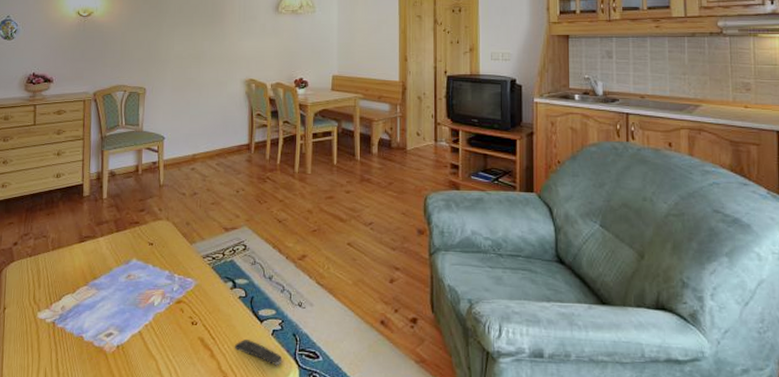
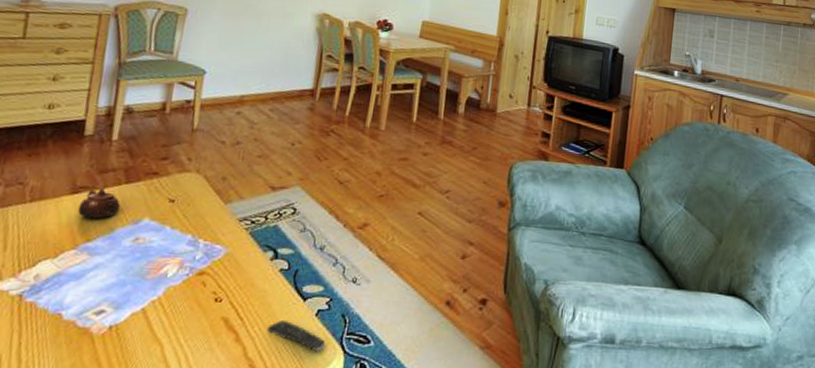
teapot: none [85,236,114,262] -> present [78,187,120,220]

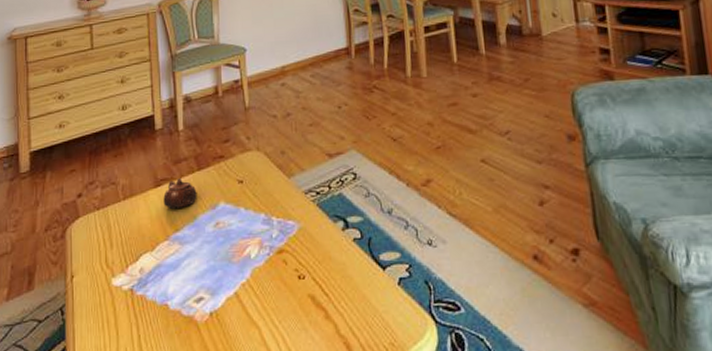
remote control: present [266,321,325,352] -> none [353,293,414,324]

